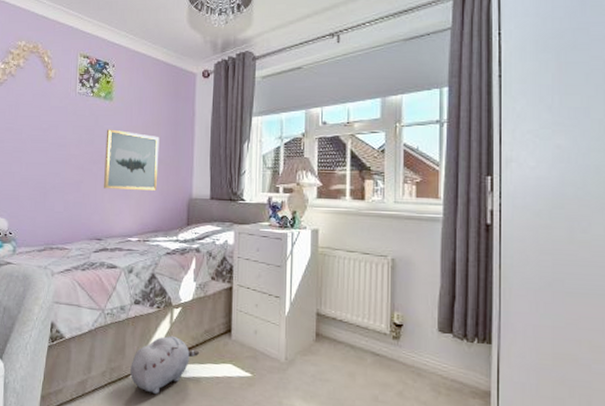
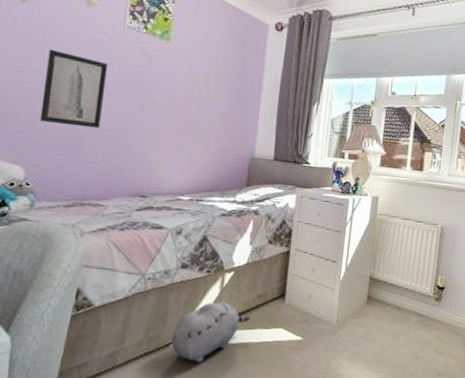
wall art: none [17,120,65,183] -> present [40,49,108,129]
wall art: present [104,129,160,190] -> none [153,73,223,147]

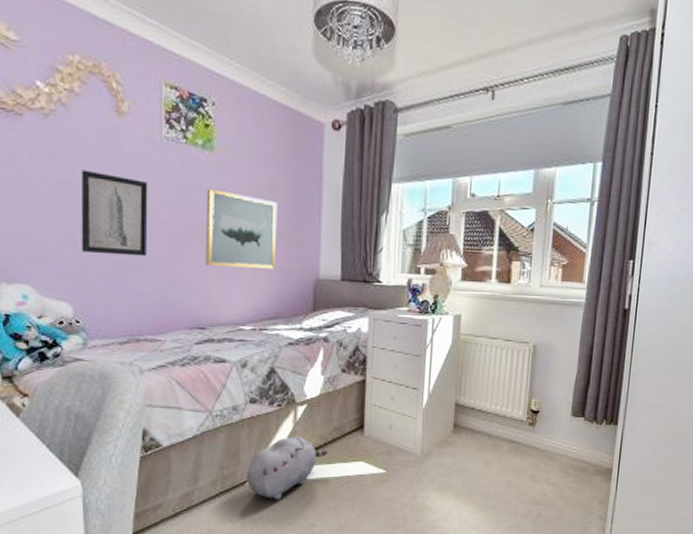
wall art: none [153,73,223,147] -> present [206,189,278,269]

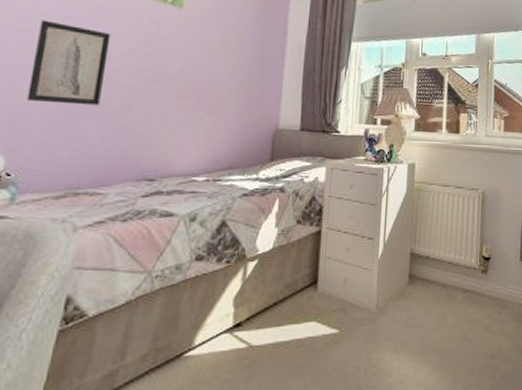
wall art: present [206,189,278,269] -> none [163,42,242,119]
plush toy: present [247,436,329,499] -> none [183,295,279,373]

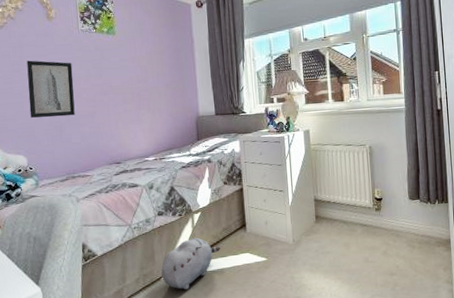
plush toy: none [183,295,279,373] -> present [161,237,221,290]

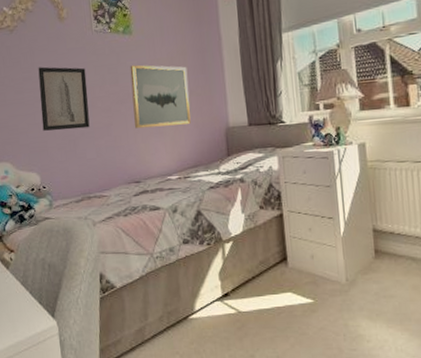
wall art: none [113,61,166,117] -> present [130,65,191,129]
plush toy: present [161,237,221,290] -> none [187,271,258,332]

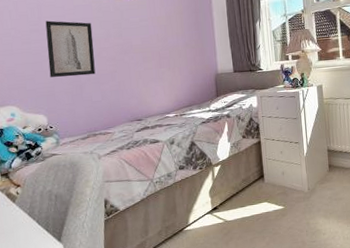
wall art: present [130,65,191,129] -> none [132,21,186,75]

